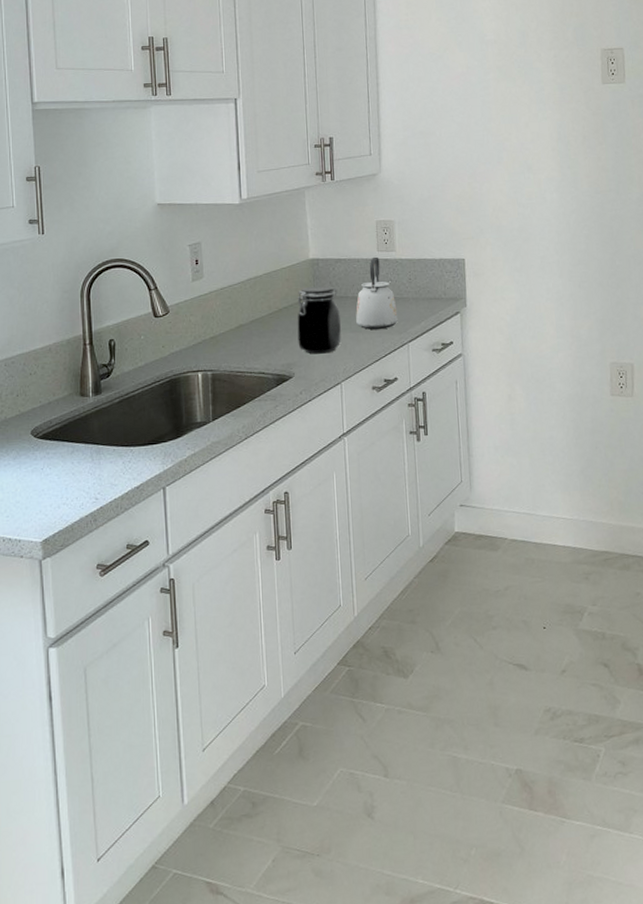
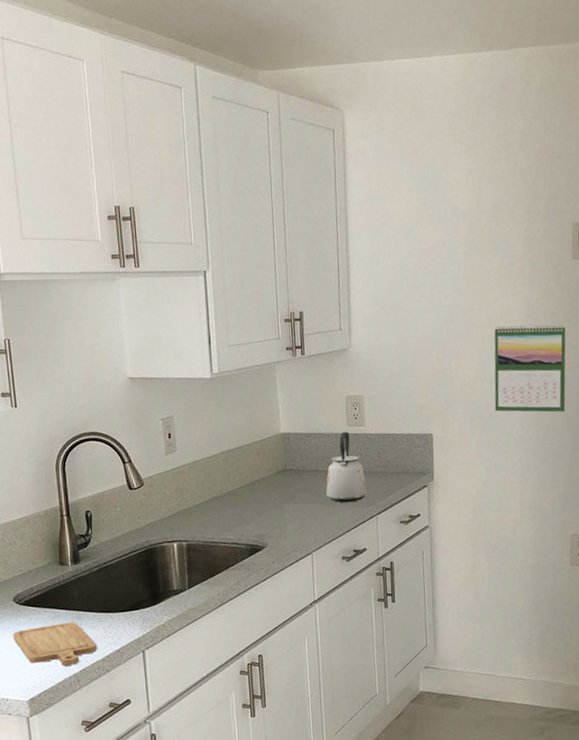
chopping board: none [29,457,116,504] -> present [12,622,97,666]
jar: present [297,285,341,354] -> none [269,459,312,526]
calendar: none [525,147,601,236] -> present [494,323,566,412]

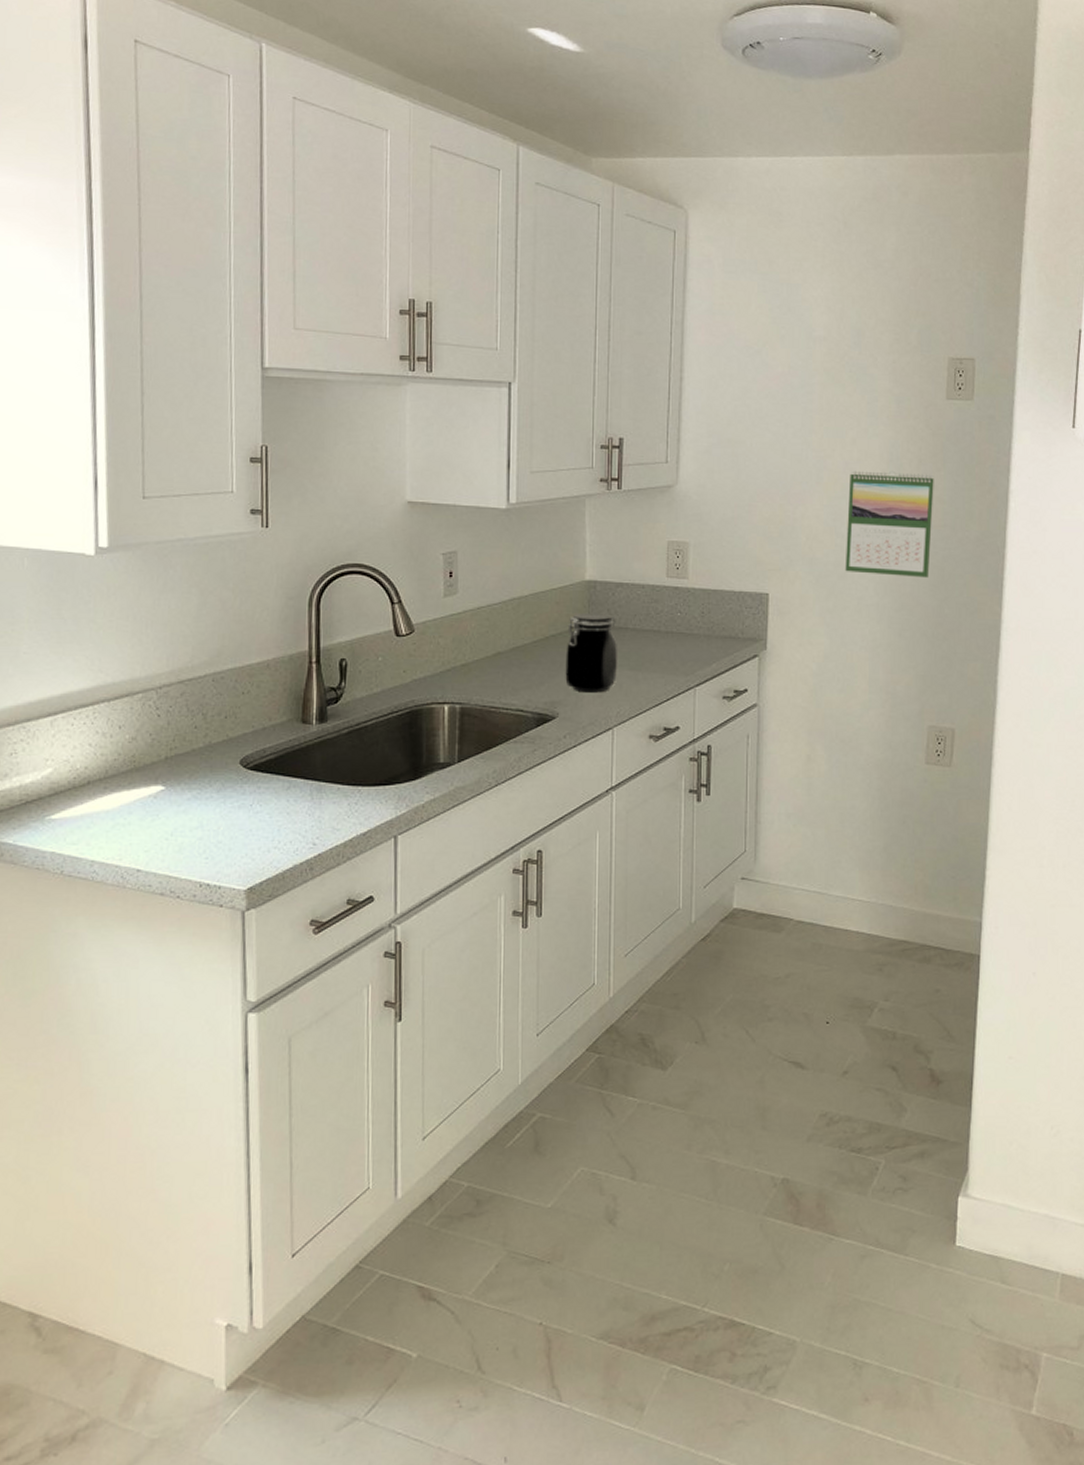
chopping board: present [12,622,97,666] -> none [234,795,338,849]
jar: none [269,459,312,526] -> present [565,612,617,693]
kettle: present [326,431,367,503] -> none [636,583,685,670]

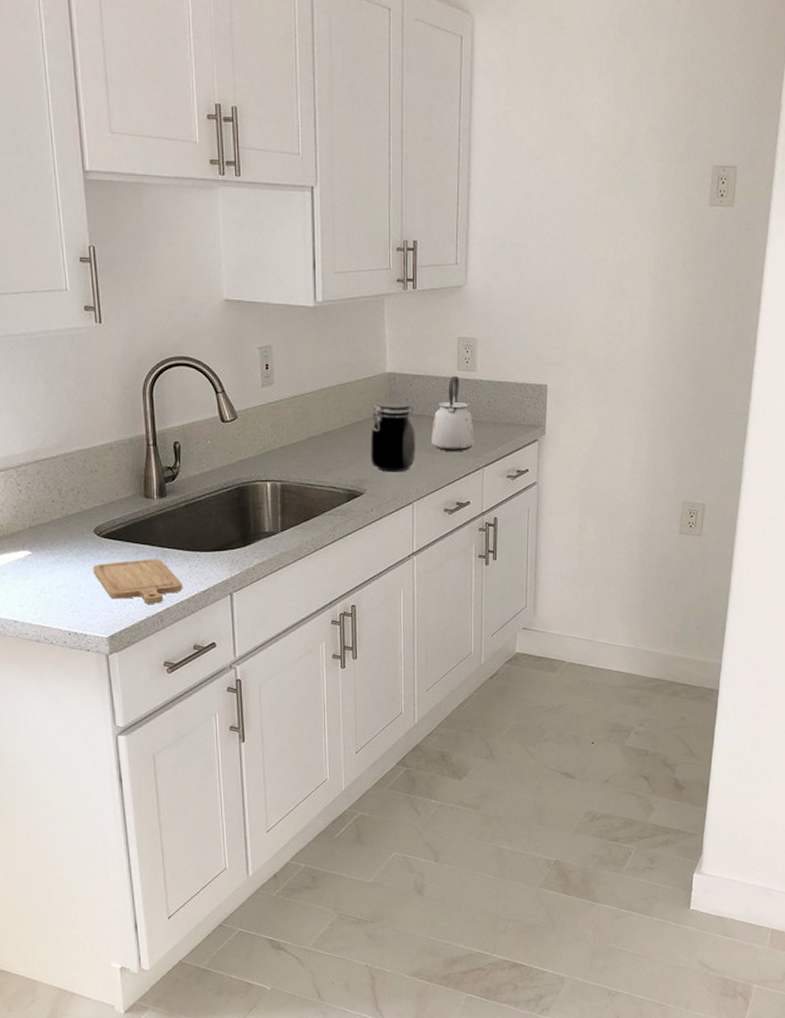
chopping board: none [234,795,338,849] -> present [92,559,182,604]
kettle: none [636,583,685,670] -> present [432,375,474,452]
calendar: present [845,470,934,578] -> none [614,273,696,371]

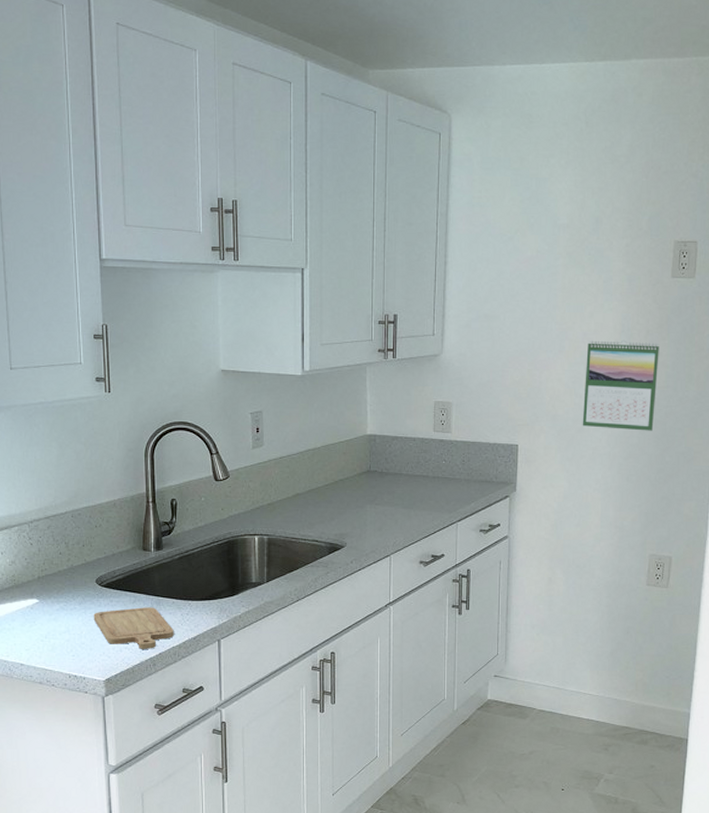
jar: present [370,401,415,472] -> none [351,461,393,527]
kettle: present [432,375,474,452] -> none [409,437,449,508]
calendar: none [614,273,696,371] -> present [582,340,659,431]

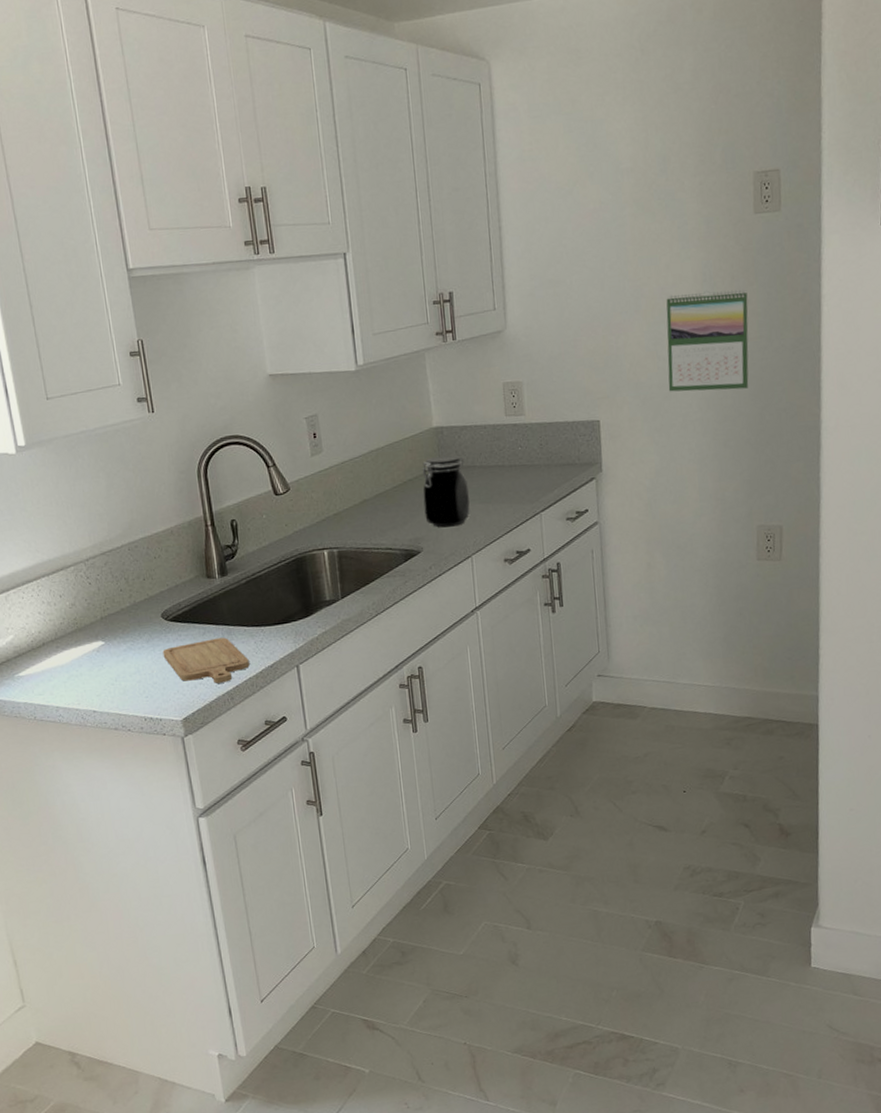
jar: none [351,461,393,527] -> present [422,455,470,528]

